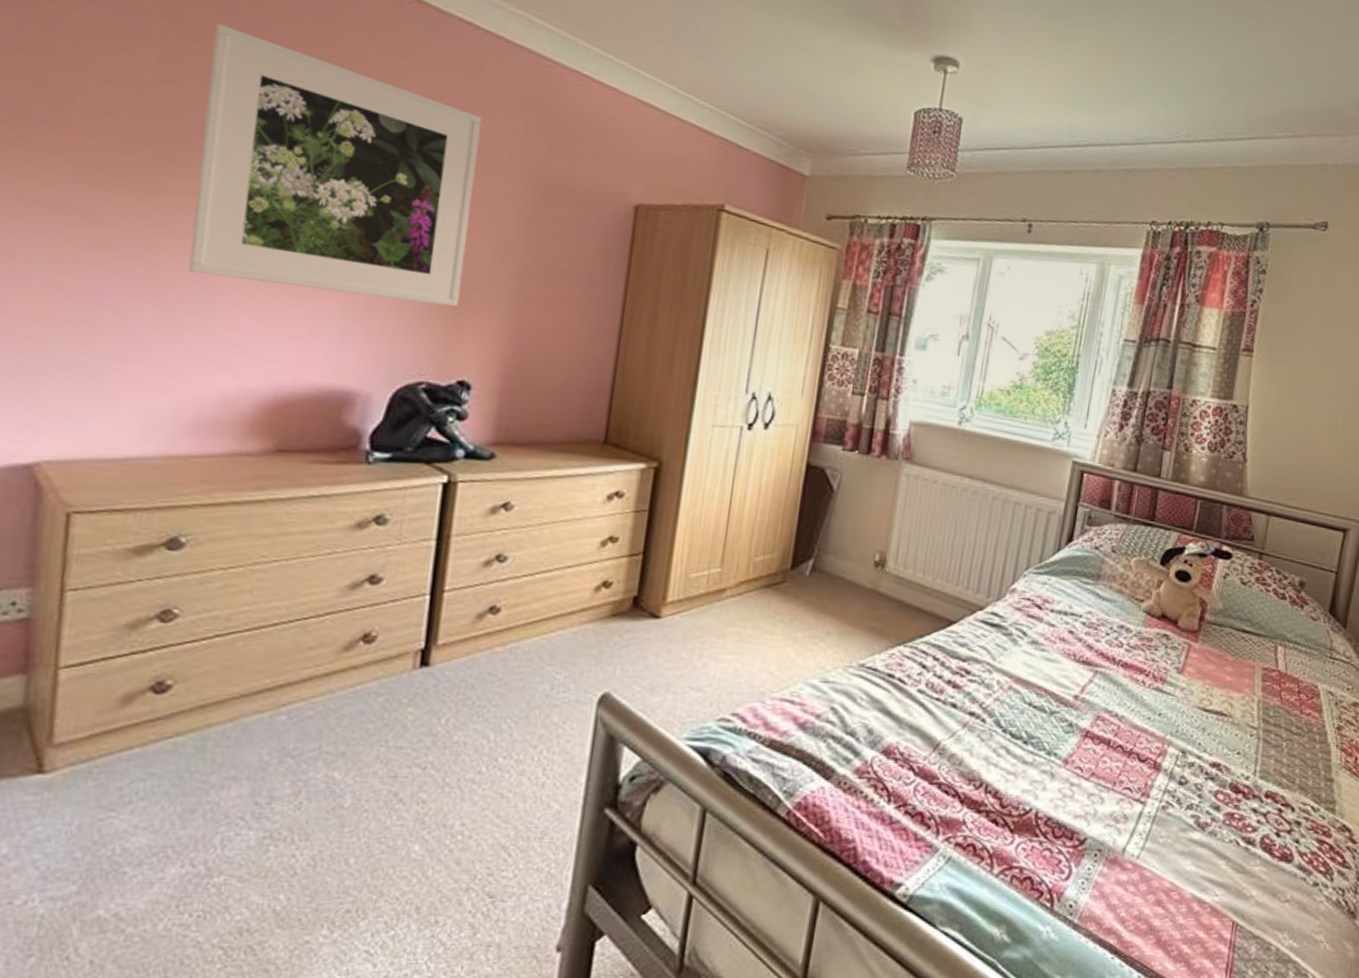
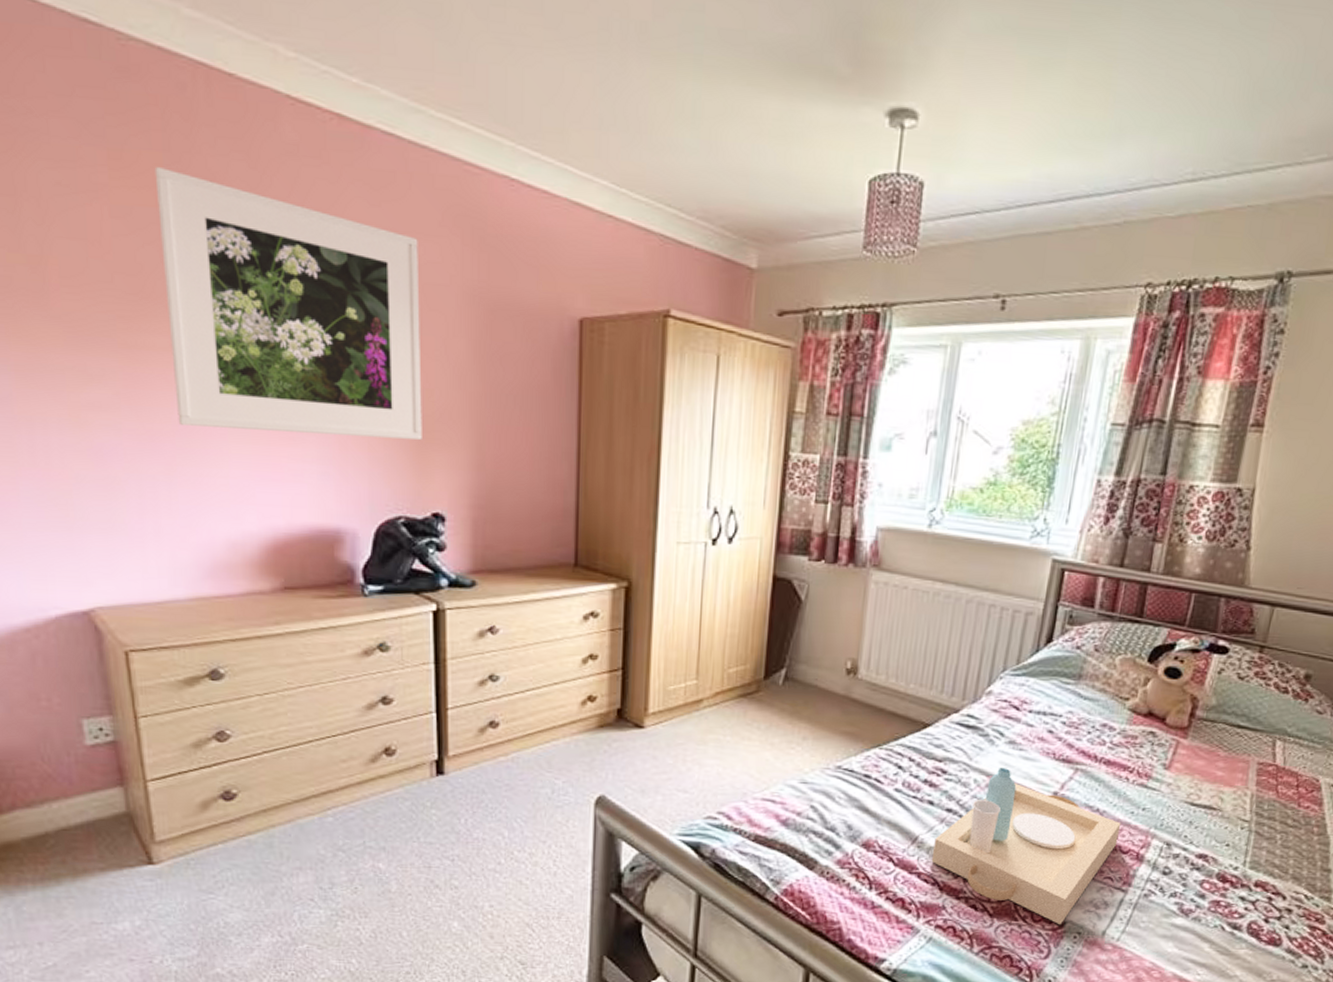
serving tray: none [952,669,1139,842] -> present [931,768,1121,925]

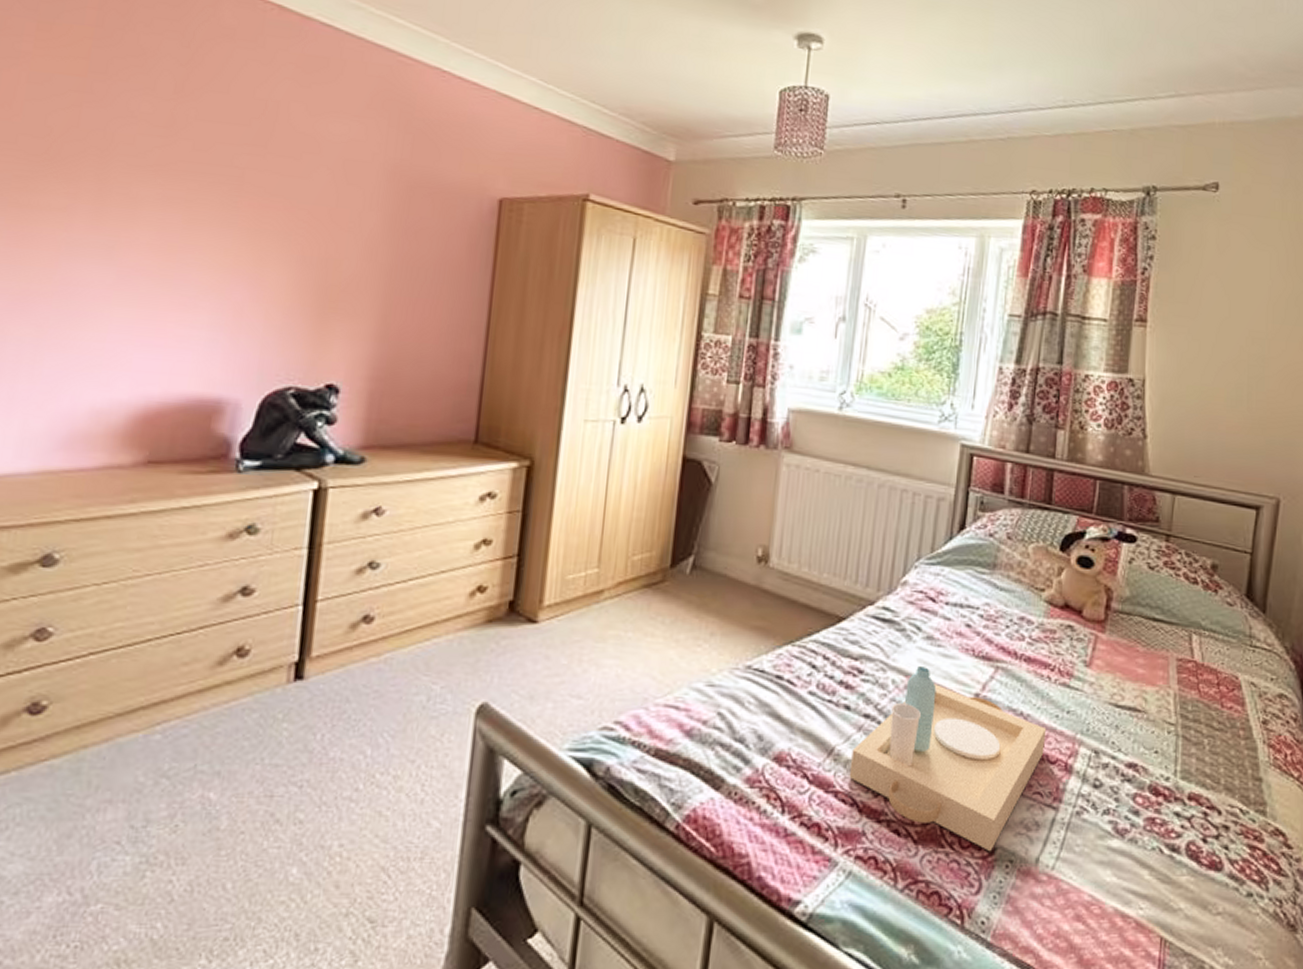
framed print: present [154,166,422,441] -> none [59,39,345,310]

